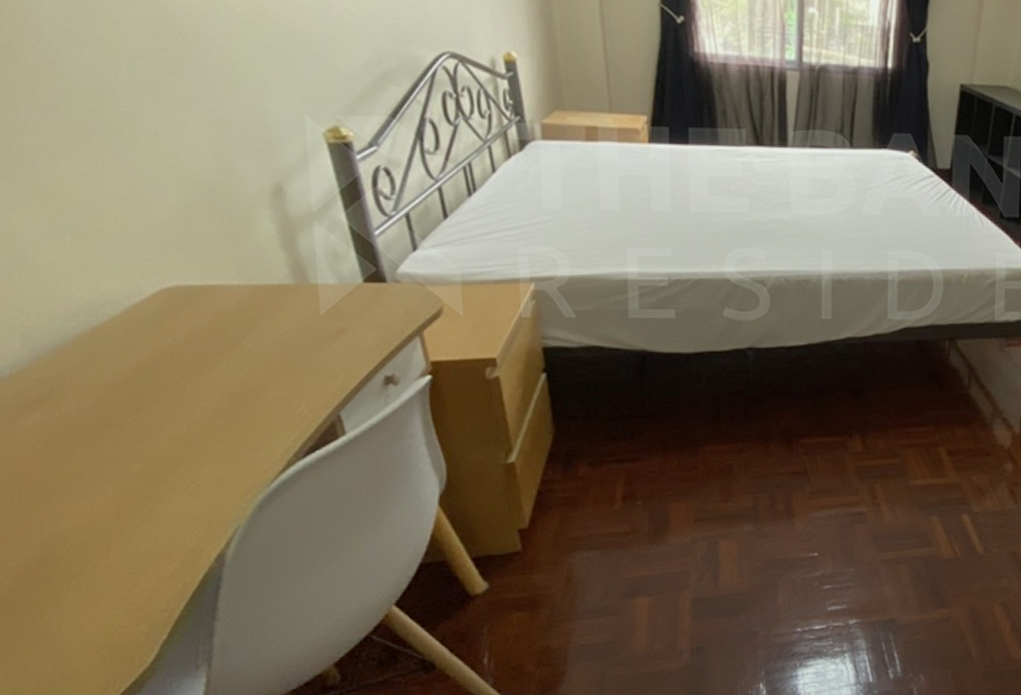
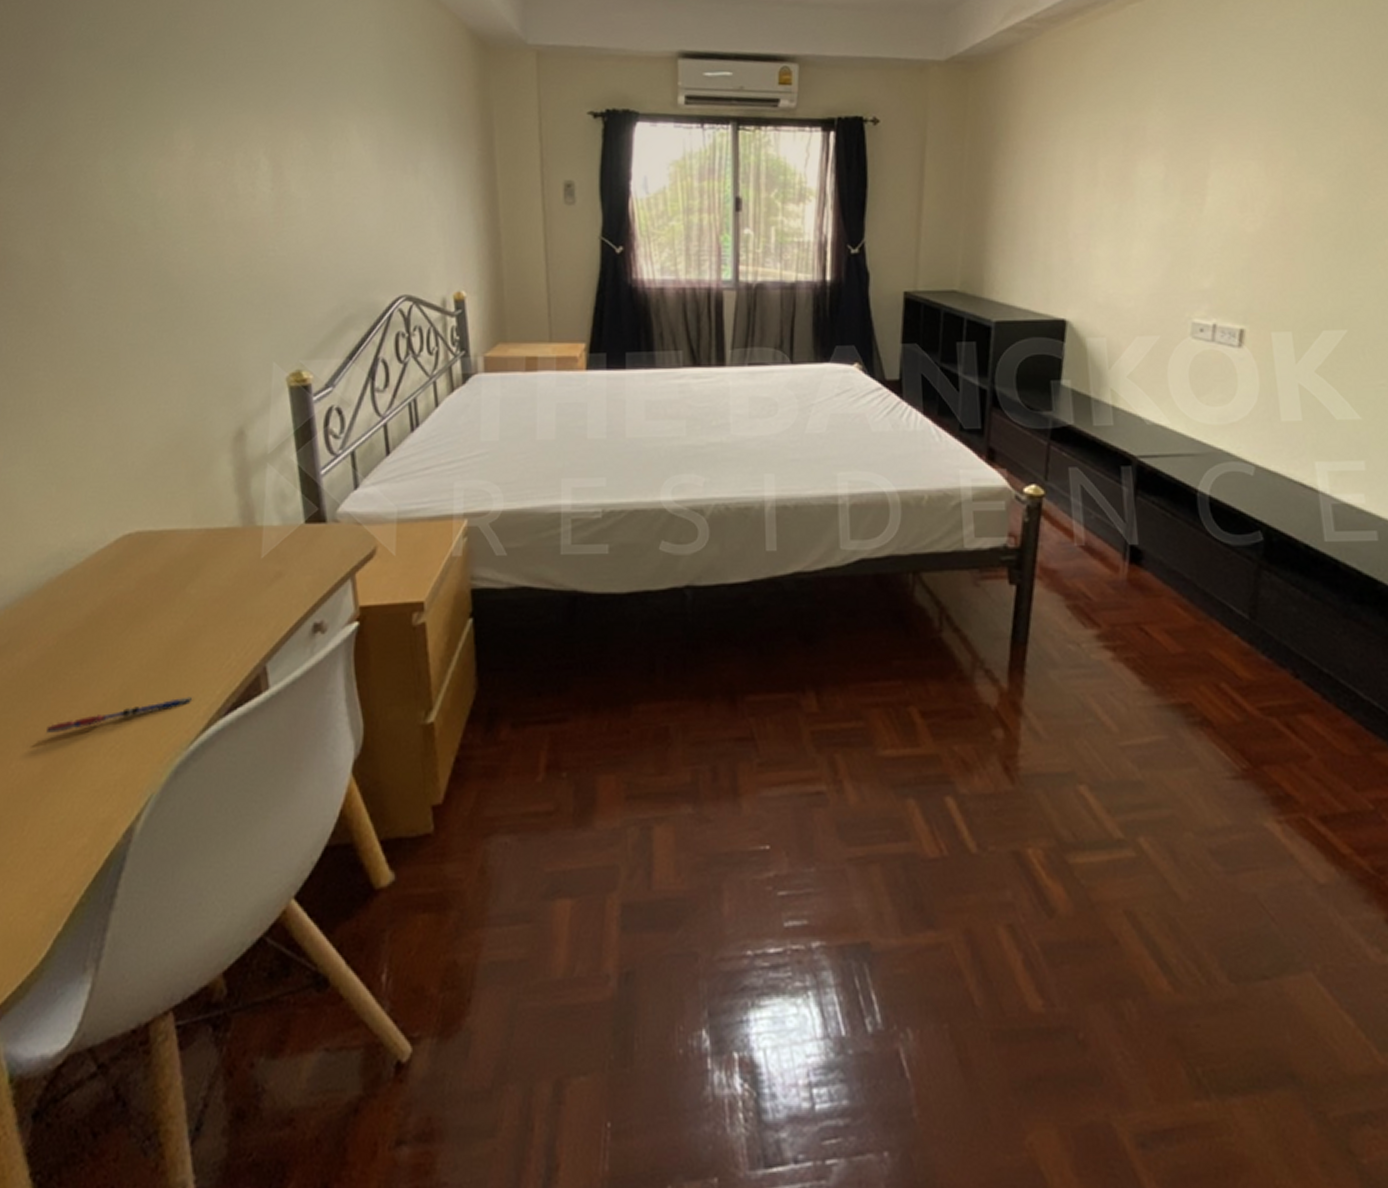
pen: none [111,441,266,475] -> present [45,697,192,734]

